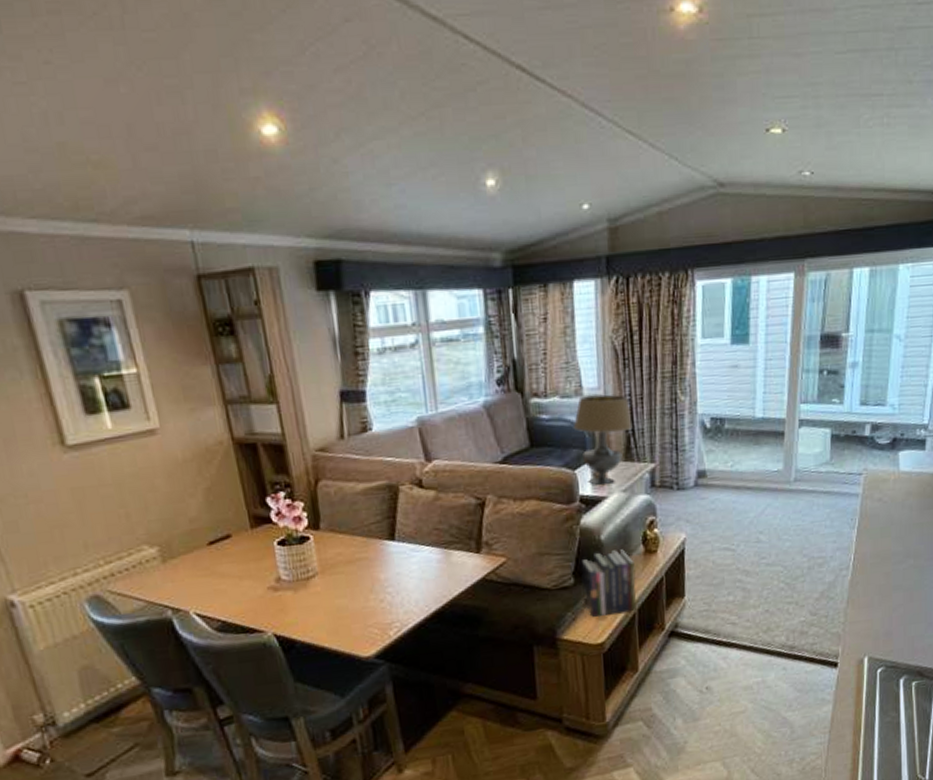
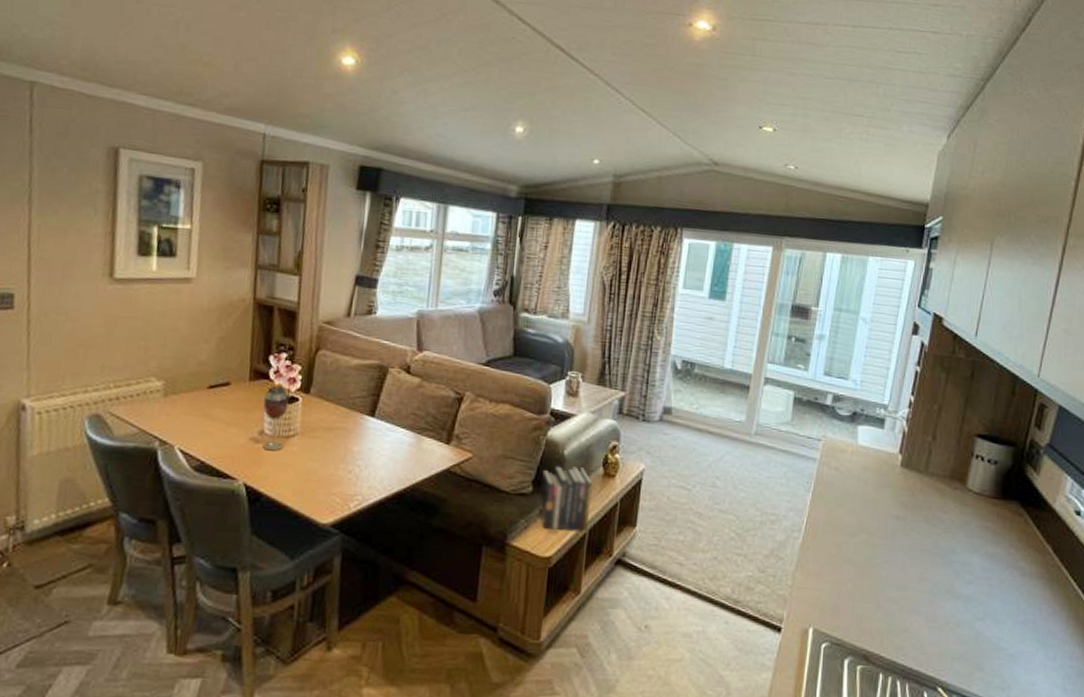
wineglass: none [272,528,306,597] -> present [263,386,289,451]
table lamp: present [573,394,633,486] -> none [555,318,610,404]

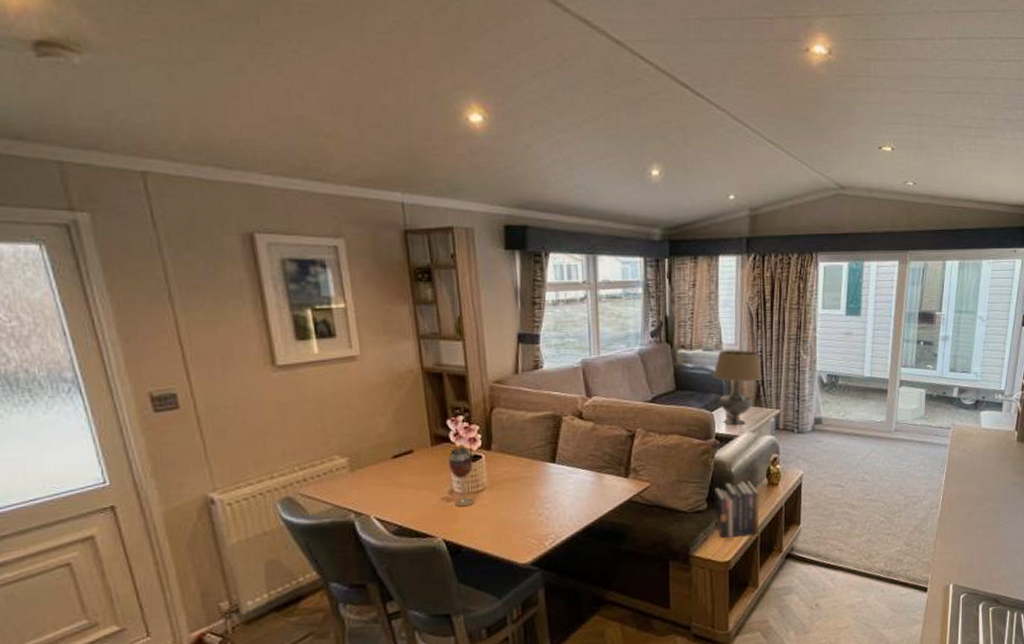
table lamp: none [555,318,610,404] -> present [712,349,762,426]

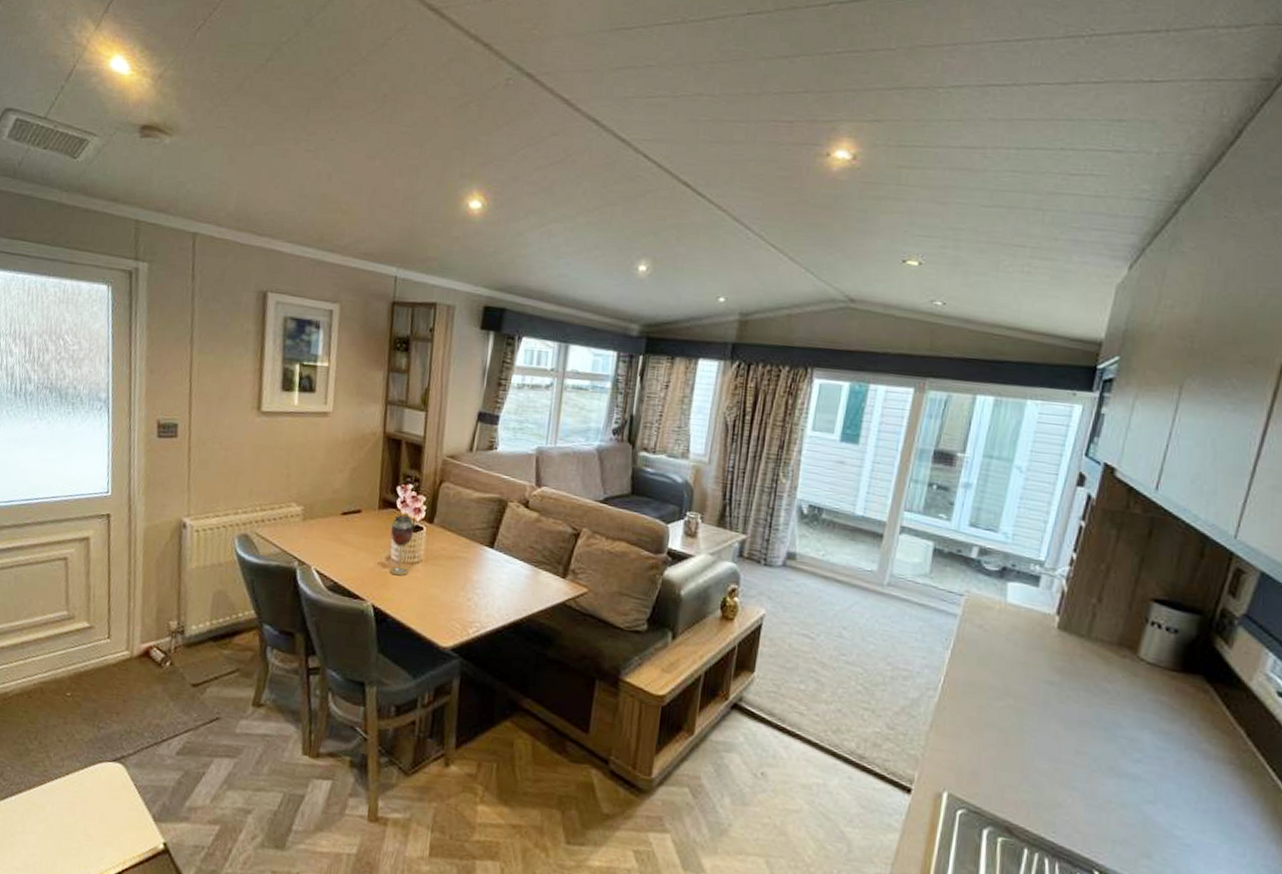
table lamp: present [712,349,762,426] -> none [673,459,732,545]
books: present [713,481,760,538] -> none [652,605,710,674]

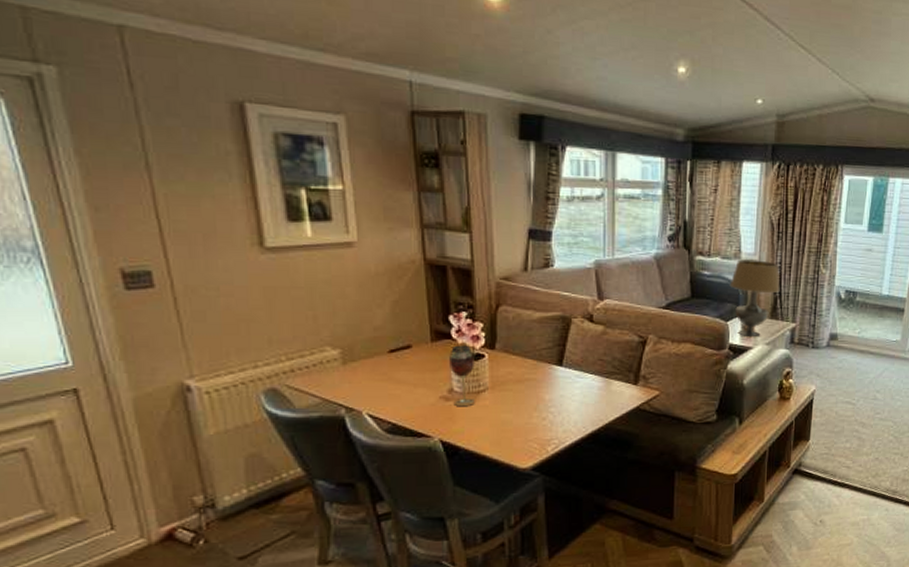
table lamp: none [673,459,732,545] -> present [729,258,780,338]

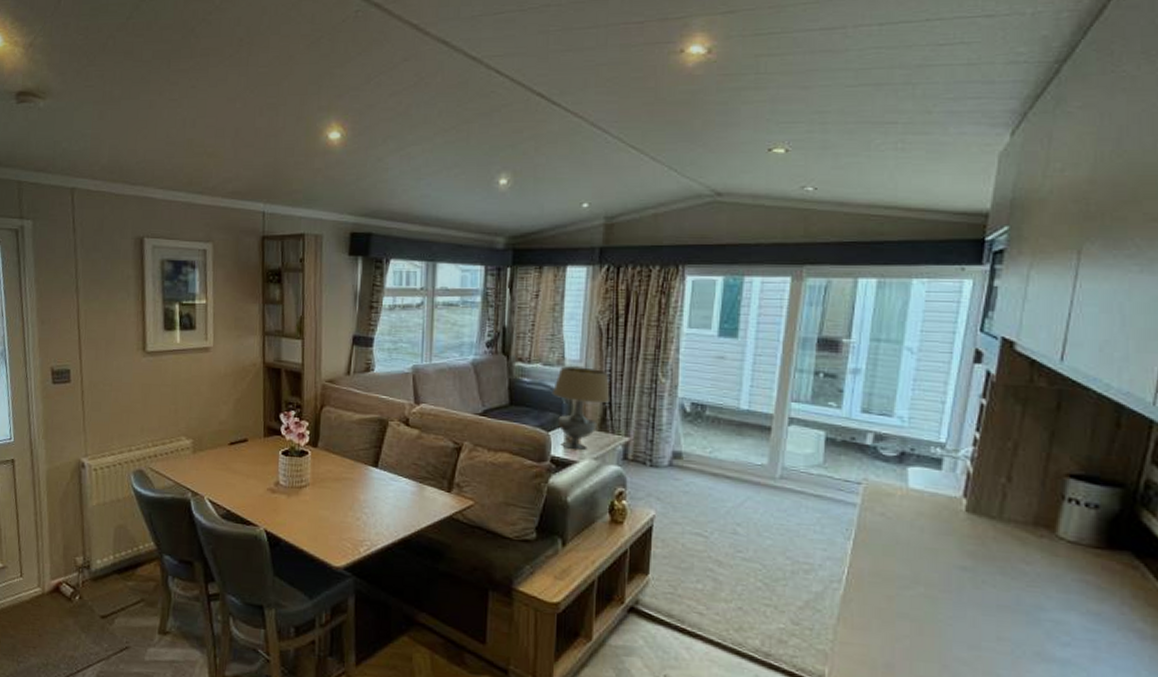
wineglass: present [449,345,475,407] -> none [277,441,299,500]

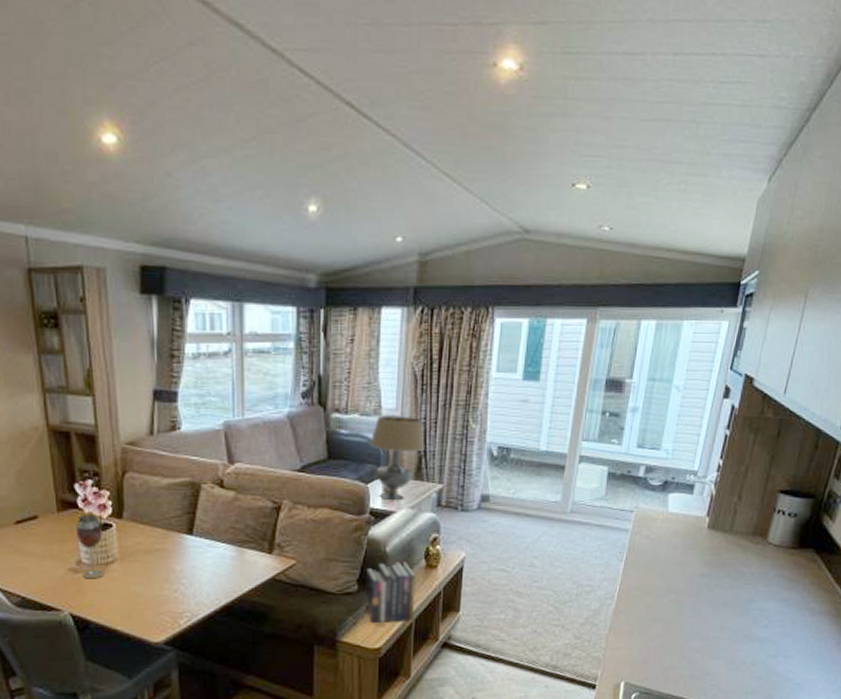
wineglass: none [277,441,299,500] -> present [76,515,104,579]
books: none [543,512,600,579] -> present [365,562,417,623]

